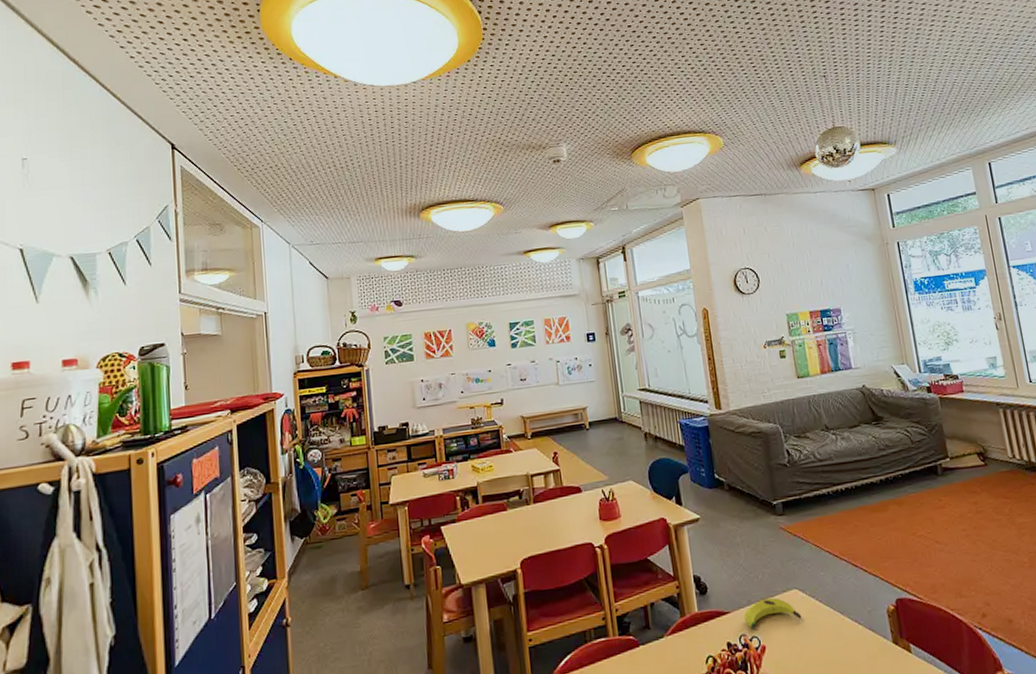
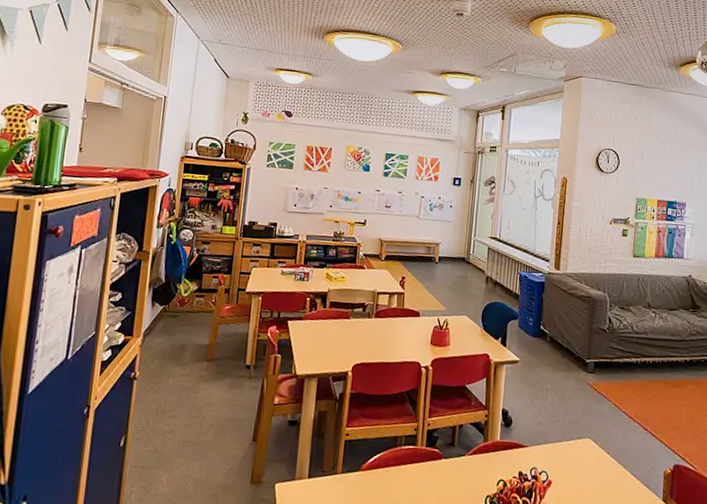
banana: present [744,597,802,629] -> none [539,441,589,465]

